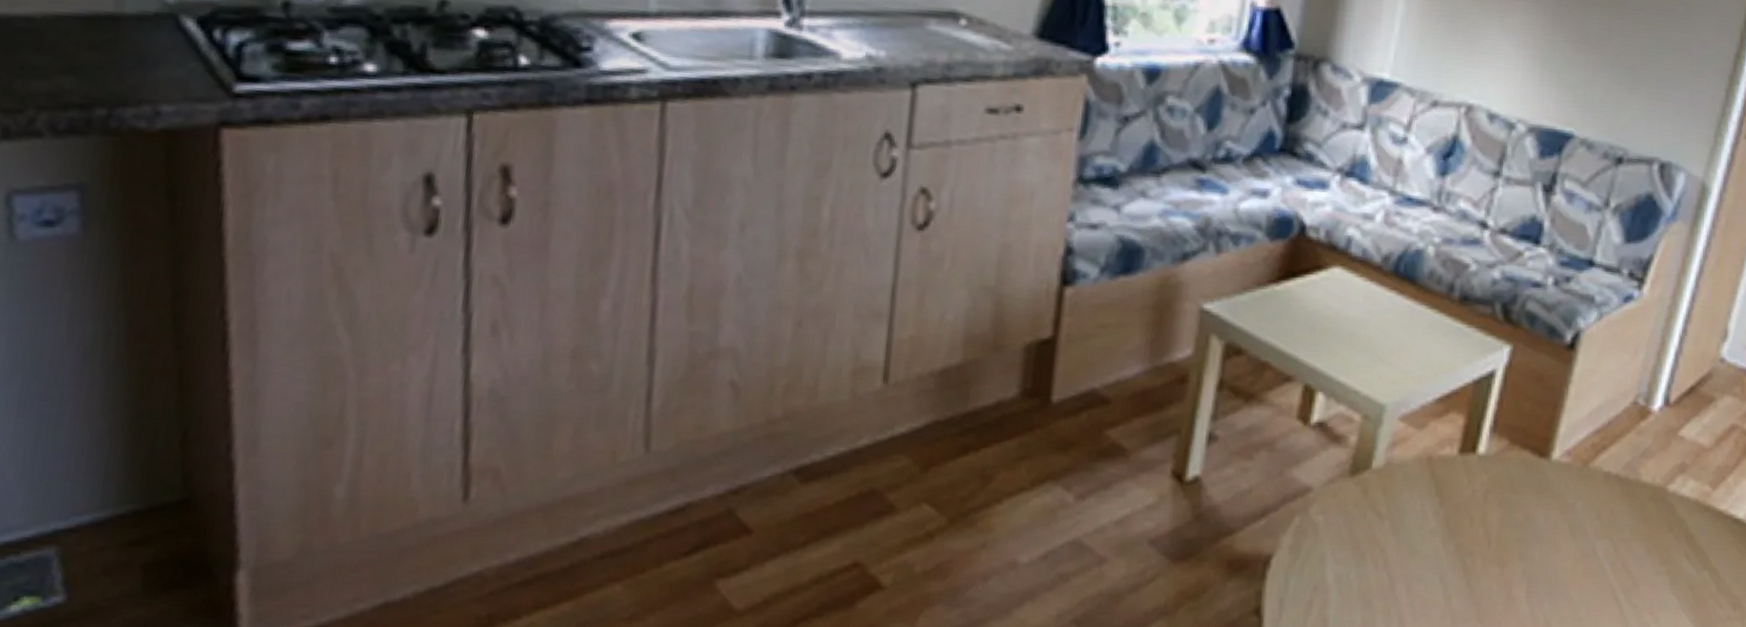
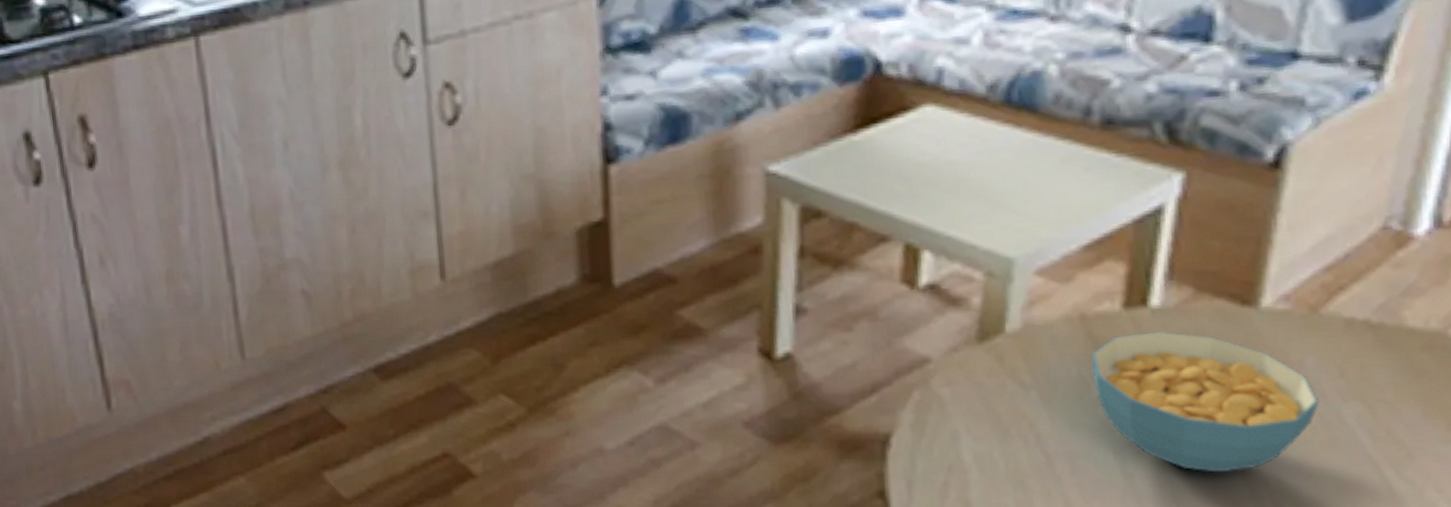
cereal bowl: none [1431,474,1583,596] -> present [1091,330,1320,473]

